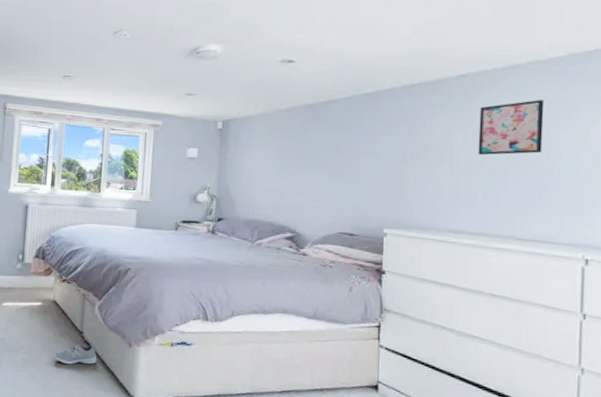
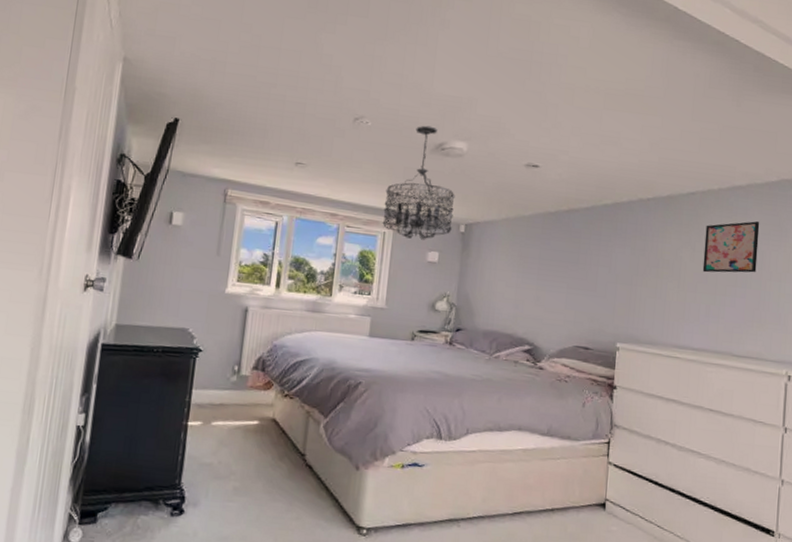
sneaker: present [54,343,97,365] -> none [270,467,320,492]
chandelier: none [143,32,212,138] -> present [382,125,455,240]

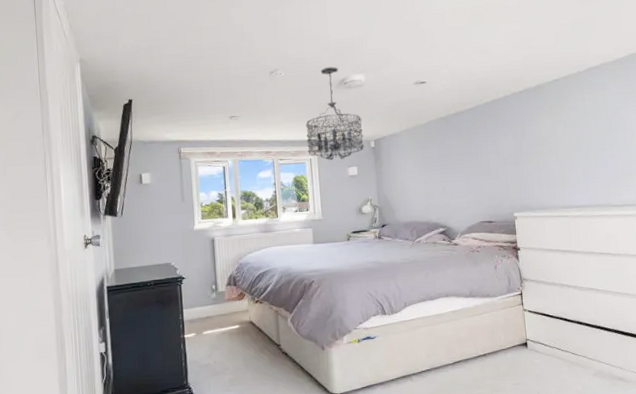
wall art: present [702,221,760,273] -> none [572,93,621,143]

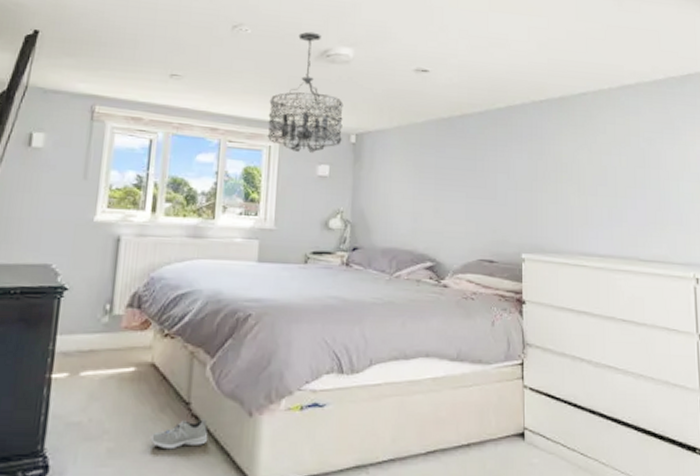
sneaker: none [257,354,296,377] -> present [150,419,208,450]

